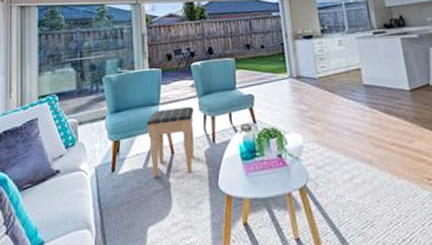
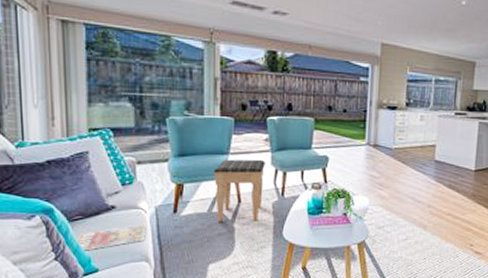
magazine: none [24,186,88,222] -> present [75,223,147,251]

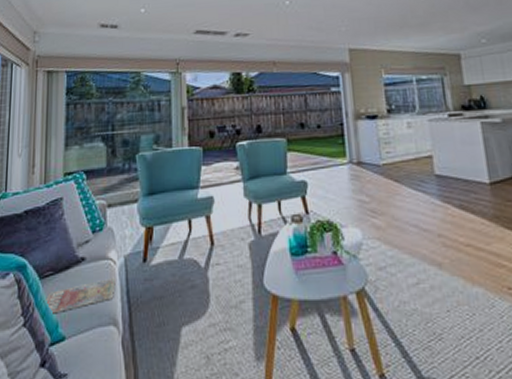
footstool: present [213,159,265,222] -> none [183,191,238,271]

